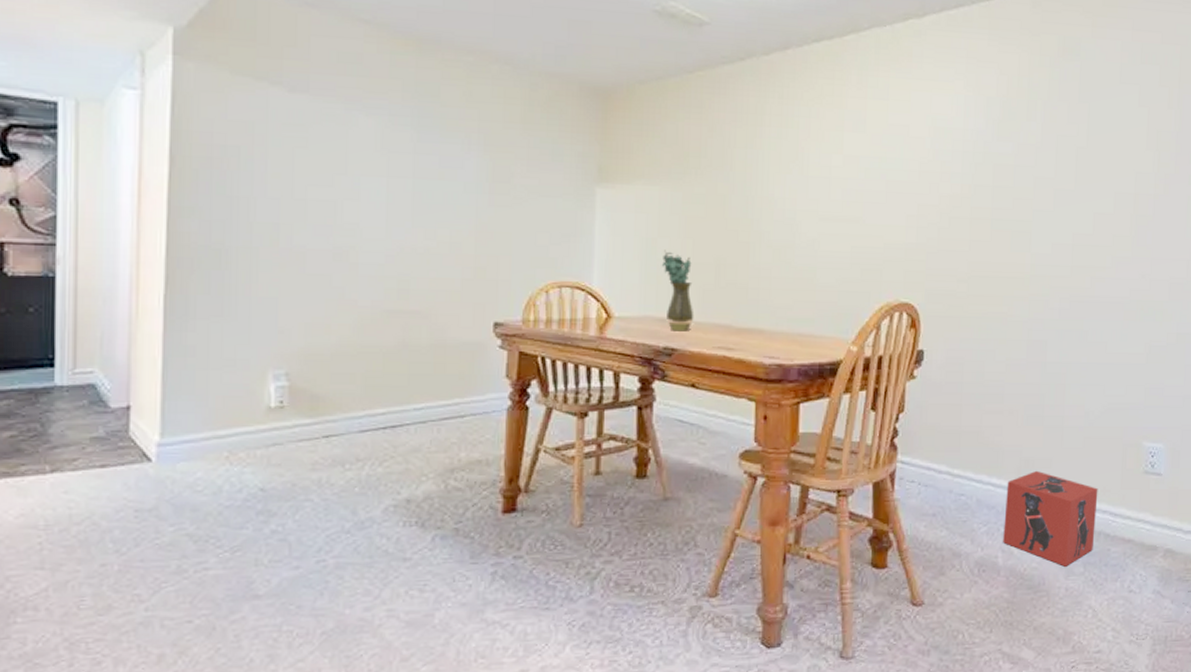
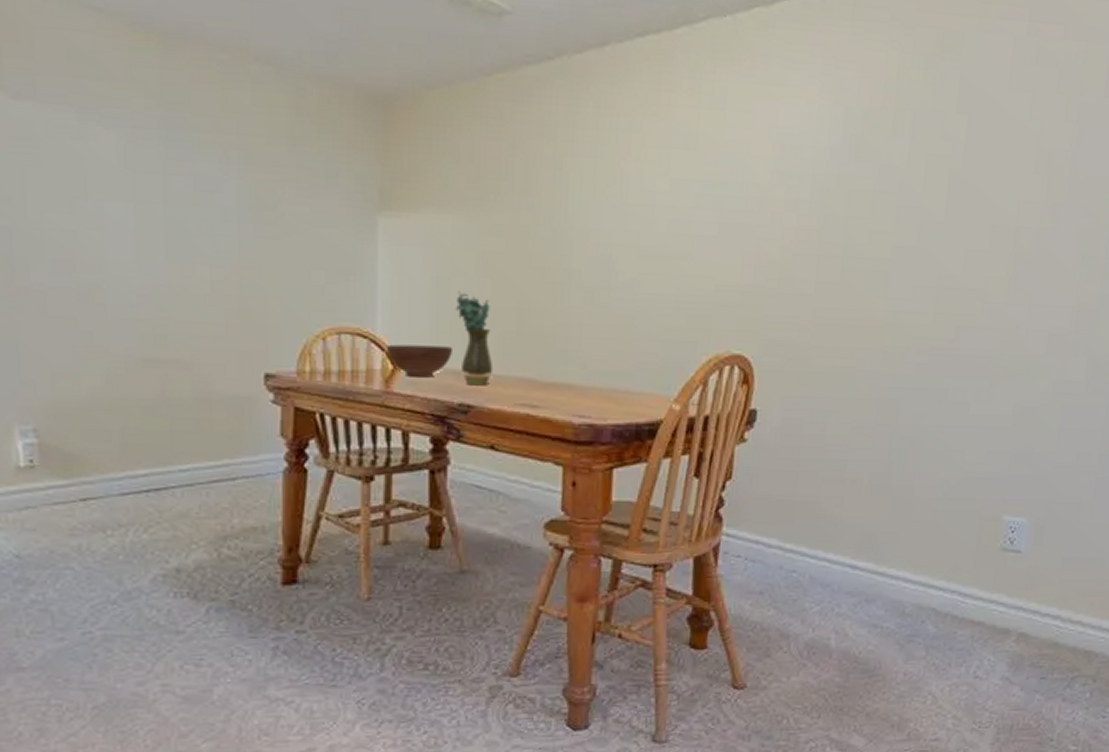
bowl: none [600,296,658,325] -> present [386,344,452,378]
storage box: present [1003,471,1098,567] -> none [837,547,948,650]

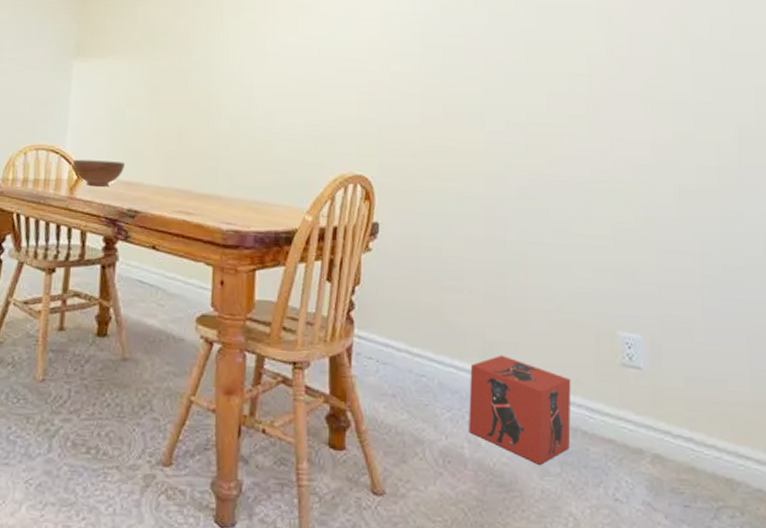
vase: present [455,291,494,386] -> none [128,118,157,195]
storage box: none [837,547,948,650] -> present [469,356,571,465]

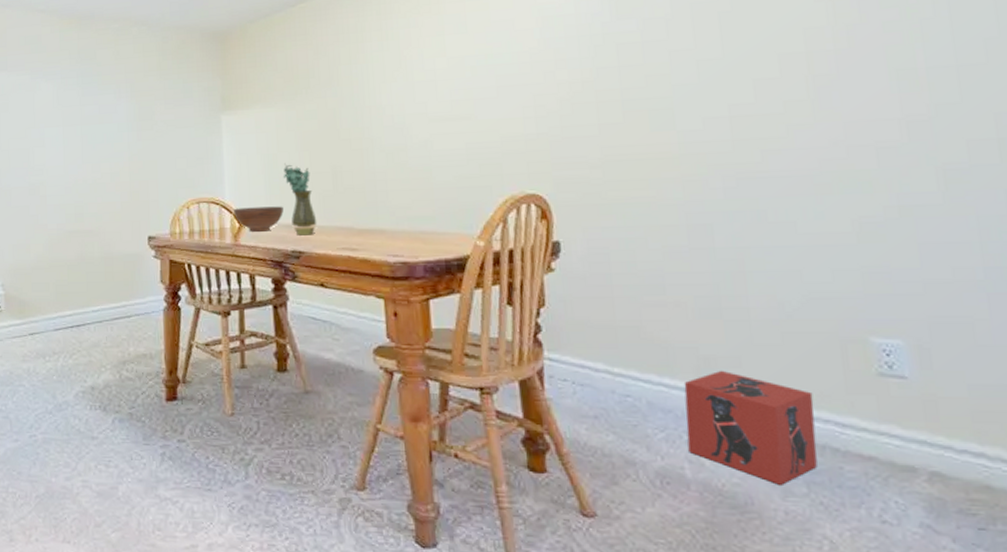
vase: none [128,118,157,195] -> present [283,163,317,236]

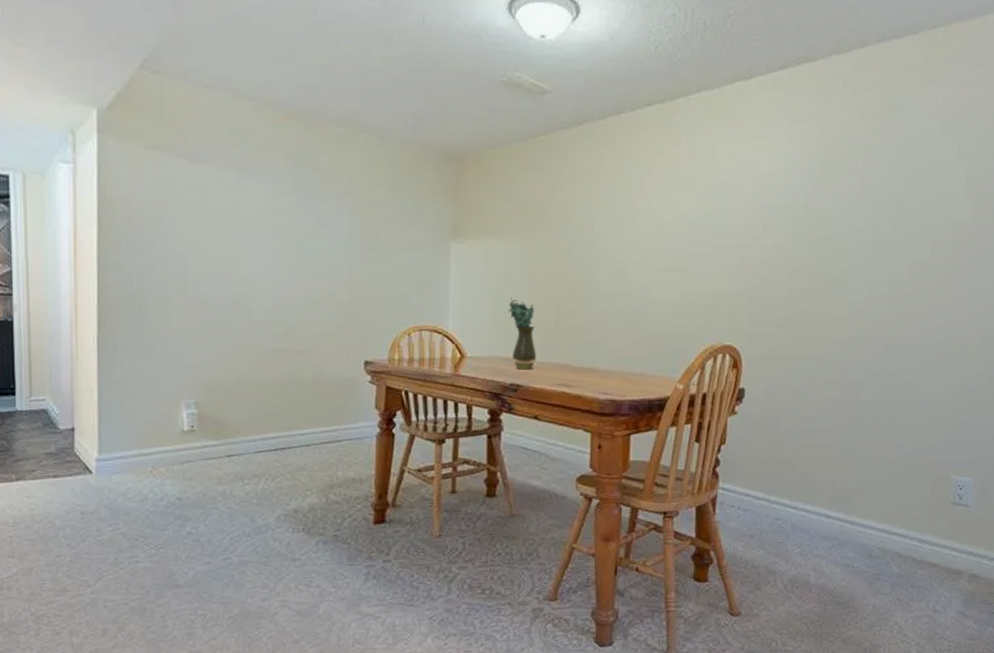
bowl: present [233,206,283,232] -> none [455,338,505,364]
storage box: present [684,371,817,485] -> none [815,500,907,586]

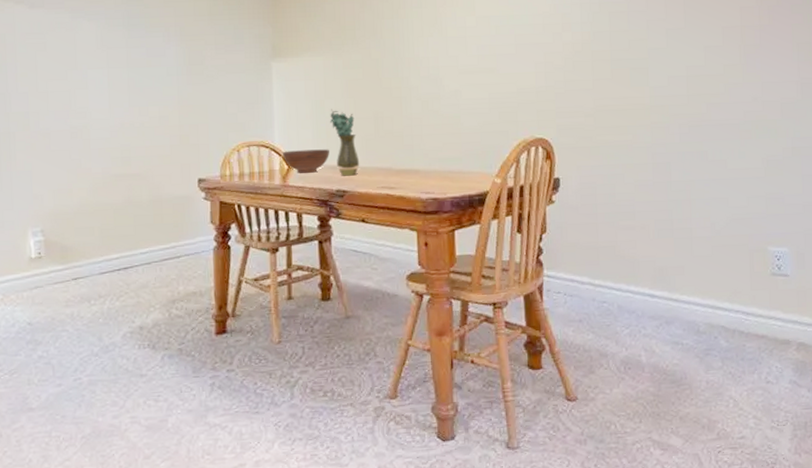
bowl: none [455,338,505,364] -> present [282,149,329,173]

